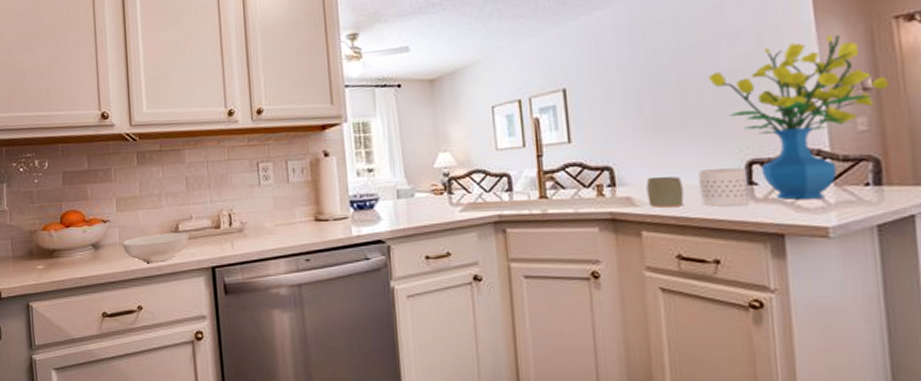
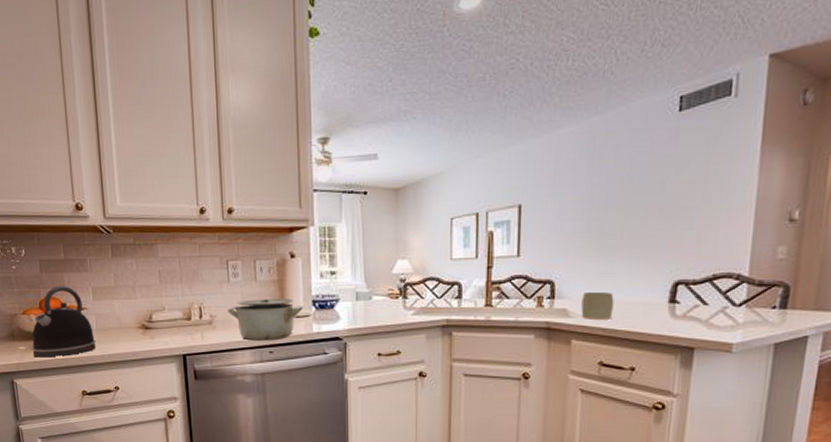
kettle: none [49,197,119,277] -> present [31,285,96,358]
bowl: present [122,231,190,263] -> none [98,321,163,348]
saucepan: none [259,199,341,249] -> present [228,298,303,342]
mug: present [698,168,751,207] -> none [628,287,673,322]
bouquet: present [709,35,891,199] -> none [654,167,815,317]

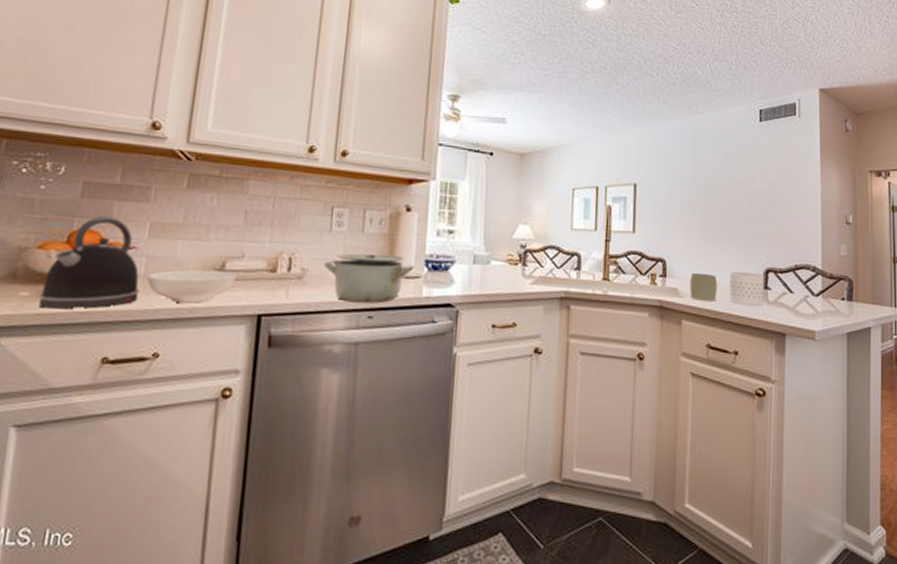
bowl: none [98,321,163,348] -> present [147,269,238,303]
mug: none [628,287,673,322] -> present [729,272,765,307]

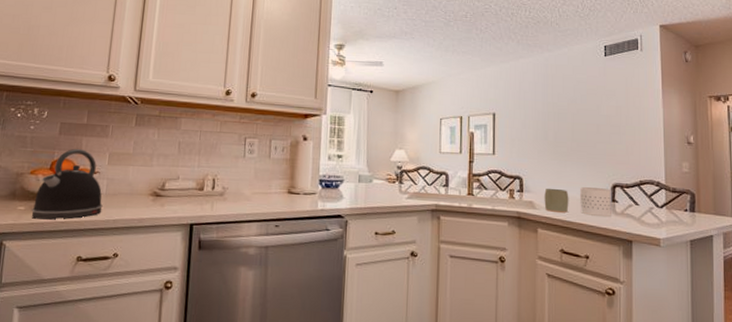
bowl: present [147,269,238,303] -> none [108,189,174,215]
saucepan: present [324,253,414,304] -> none [240,175,311,216]

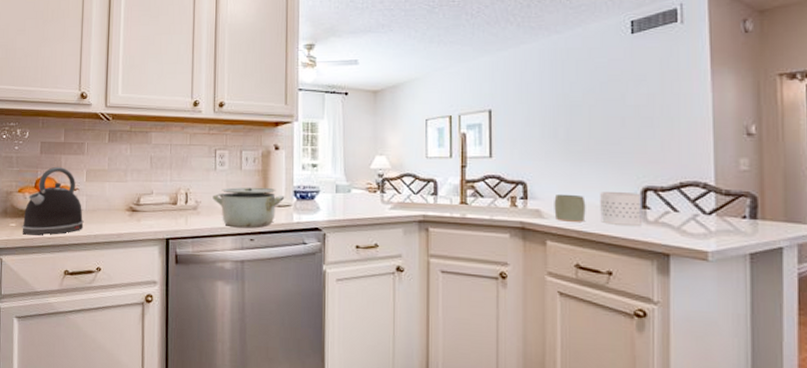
saucepan: none [240,175,311,216] -> present [212,187,285,229]

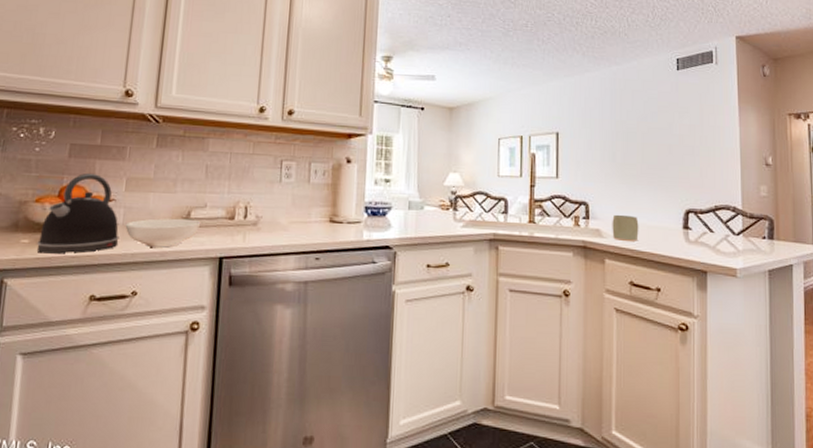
bowl: none [88,204,149,230] -> present [125,218,201,248]
saucepan: present [212,187,285,229] -> none [275,202,355,247]
mug: present [600,192,643,227] -> none [651,213,686,246]

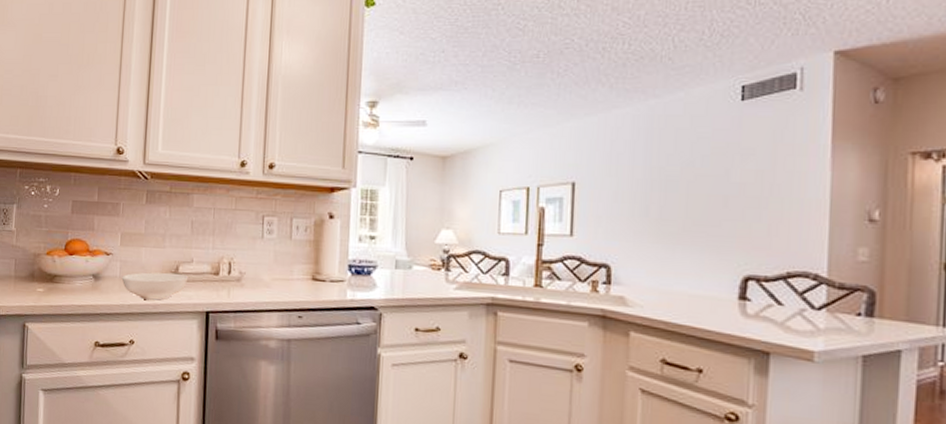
kettle: present [36,172,119,254] -> none [49,228,117,303]
mug: present [612,214,639,241] -> none [640,279,677,312]

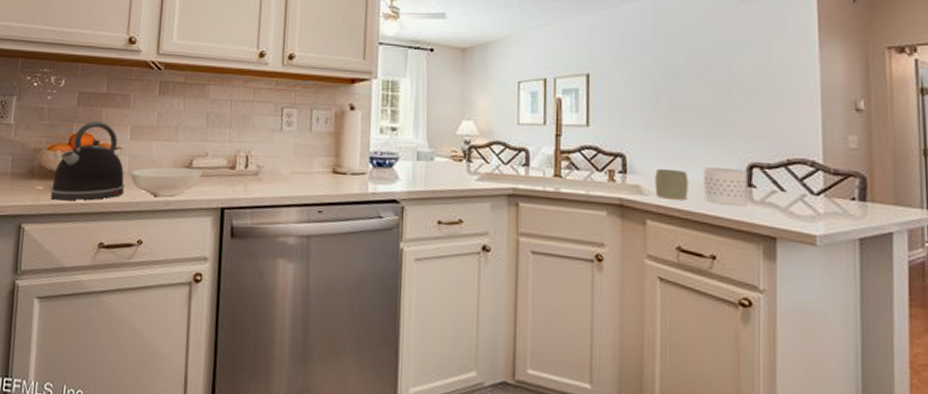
kettle: none [49,228,117,303] -> present [49,121,125,201]
mug: none [640,279,677,312] -> present [655,168,689,200]
mug: none [693,279,743,320] -> present [704,167,749,207]

